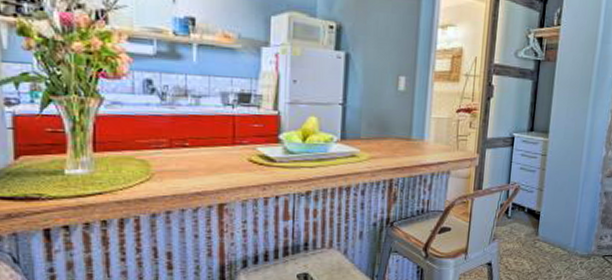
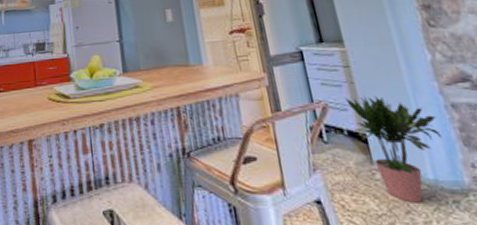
potted plant: none [533,181,592,264] -> present [344,95,442,203]

